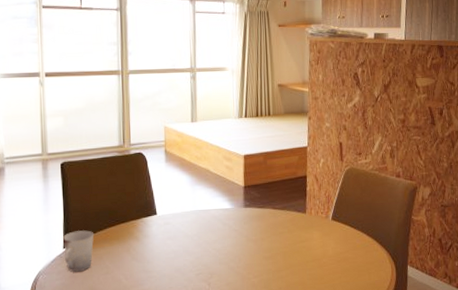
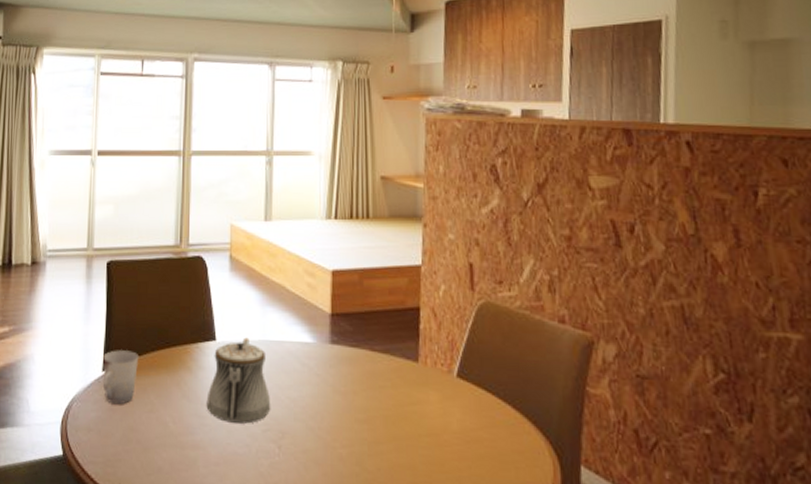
teapot: none [151,210,202,273] -> present [206,337,271,424]

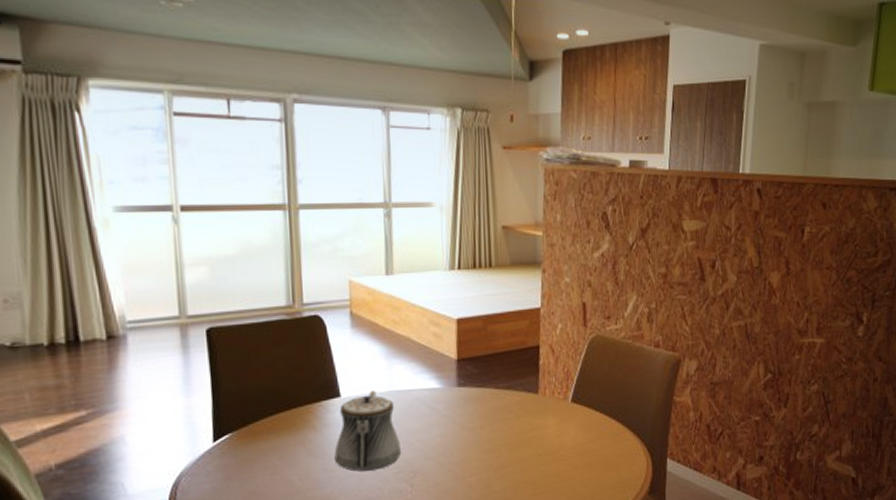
cup: present [102,350,139,405] -> none [213,418,256,473]

